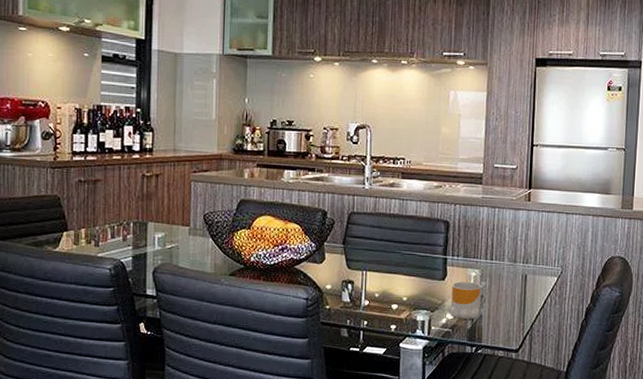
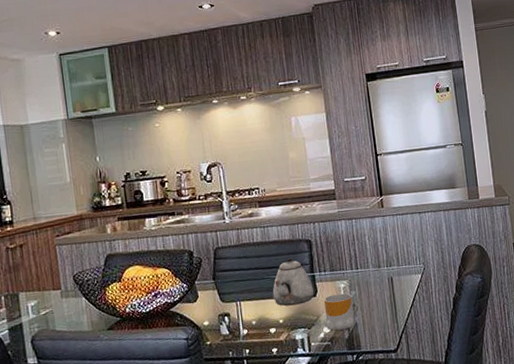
teapot: none [400,236,444,285] -> present [272,258,314,306]

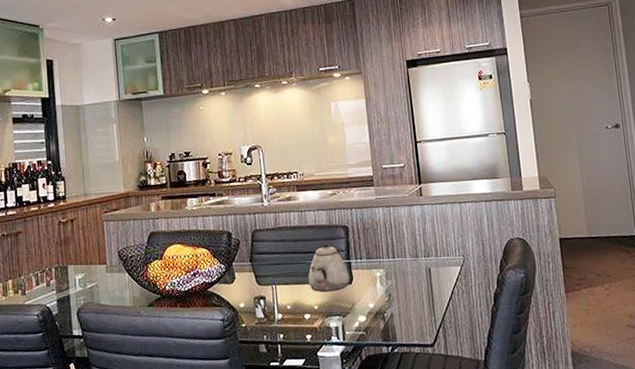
mug: present [323,293,356,331] -> none [359,282,391,321]

